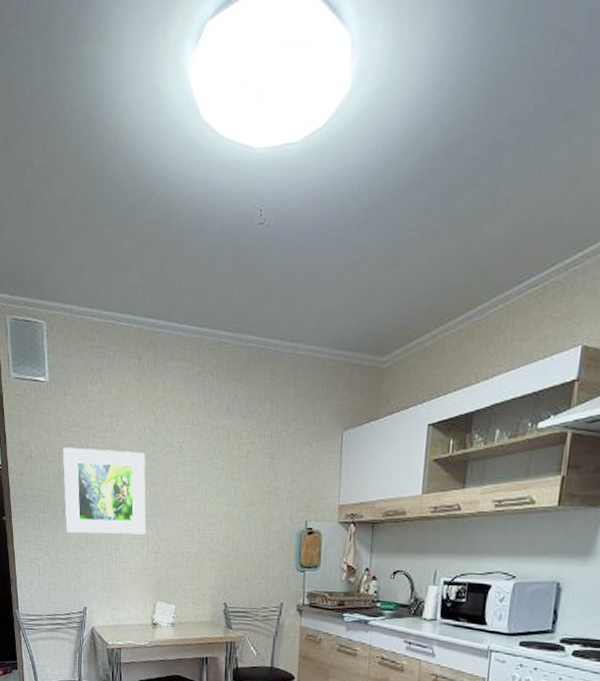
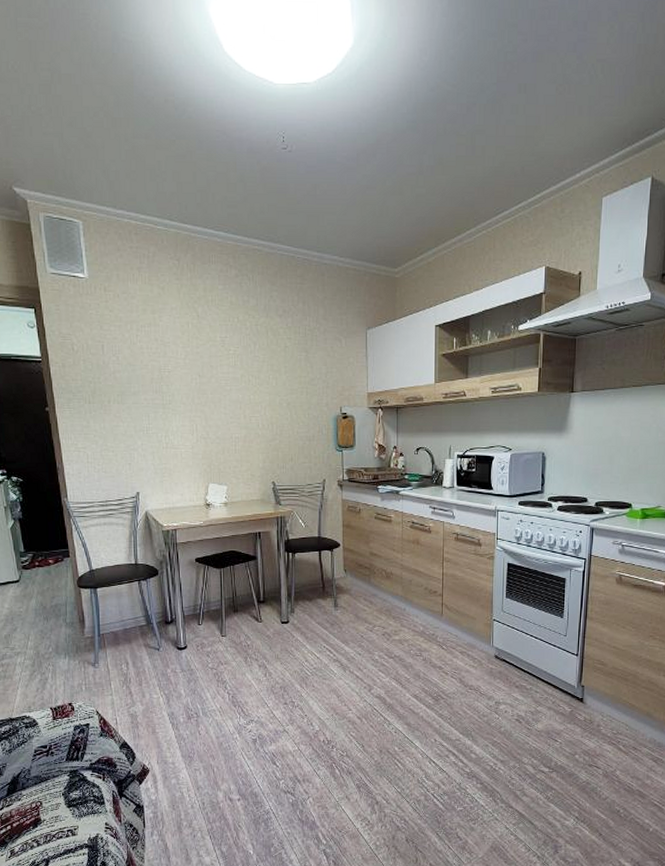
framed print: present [62,447,147,534] -> none [105,341,195,422]

